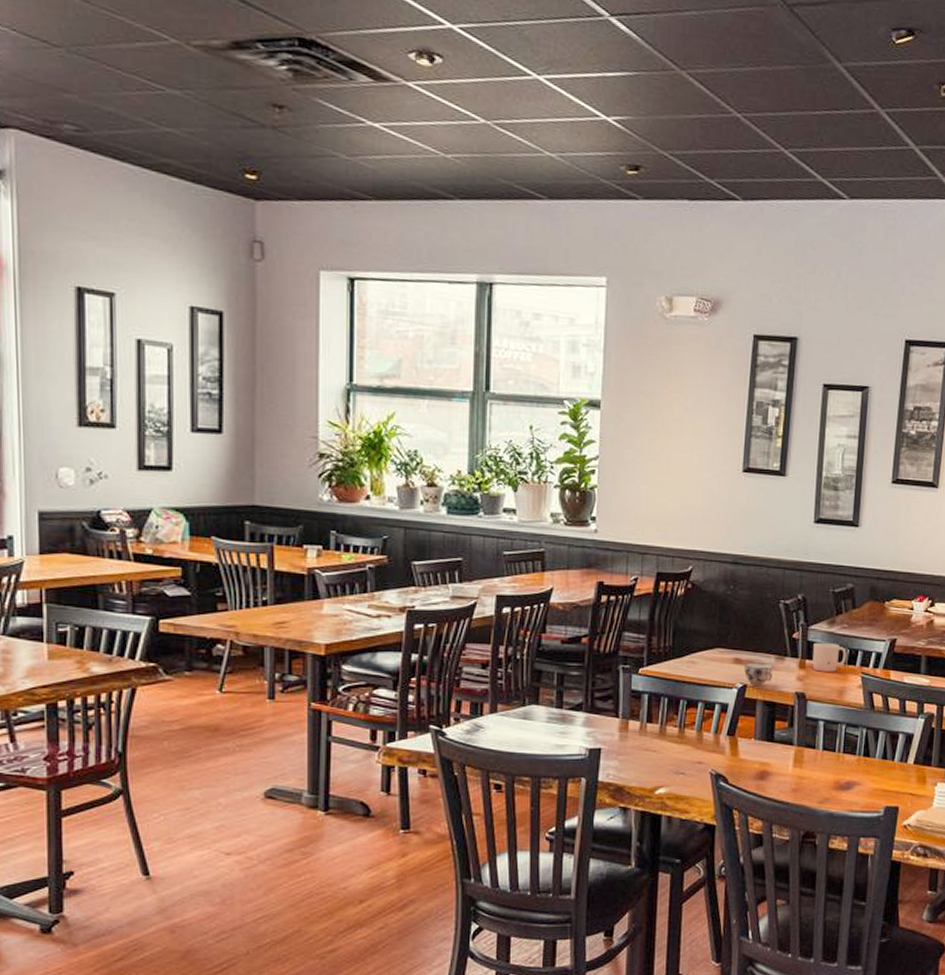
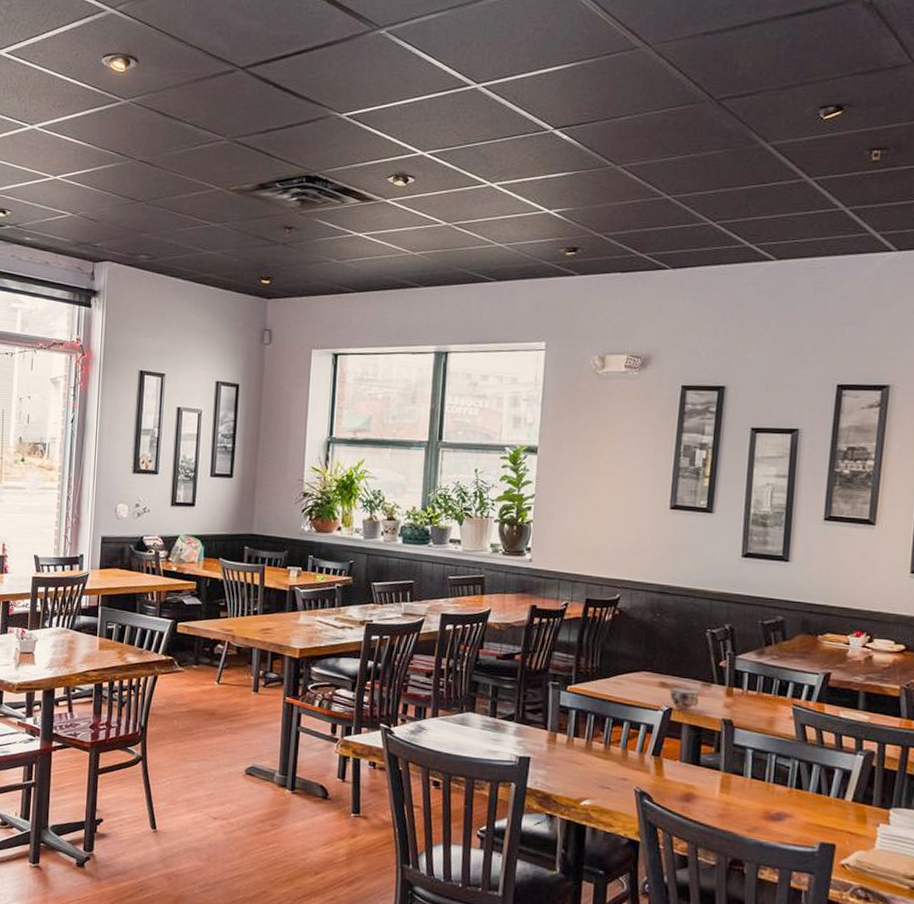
mug: present [812,642,847,672] -> none [740,671,777,702]

